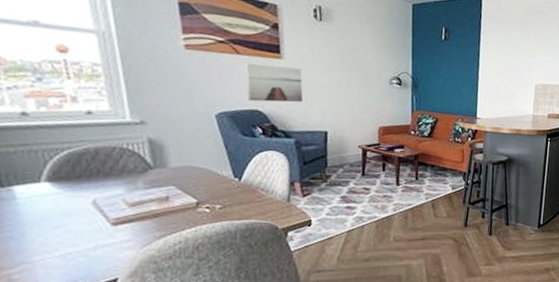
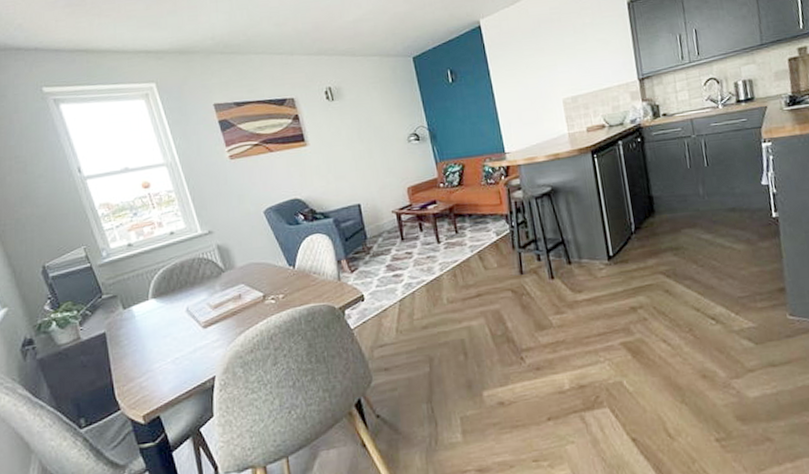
wall art: present [245,63,303,103] -> none [278,149,332,192]

